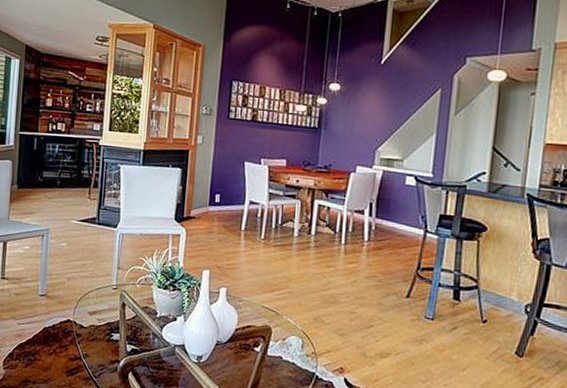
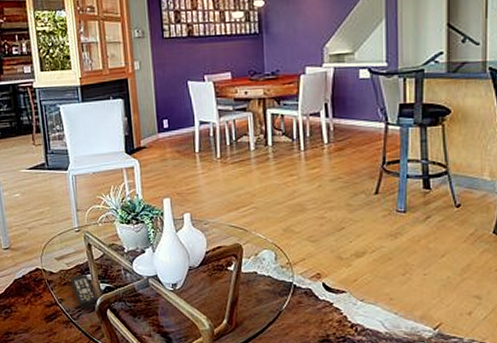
remote control: none [99,332,122,368] -> present [70,275,98,308]

